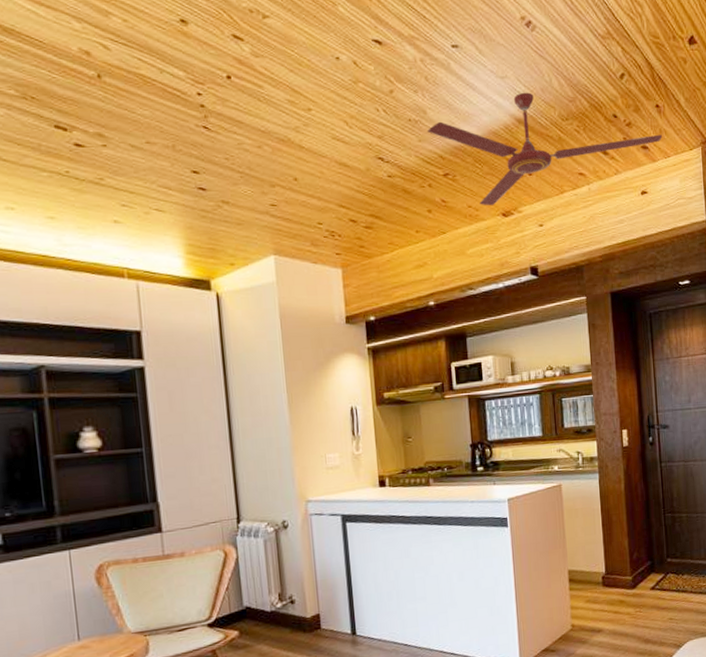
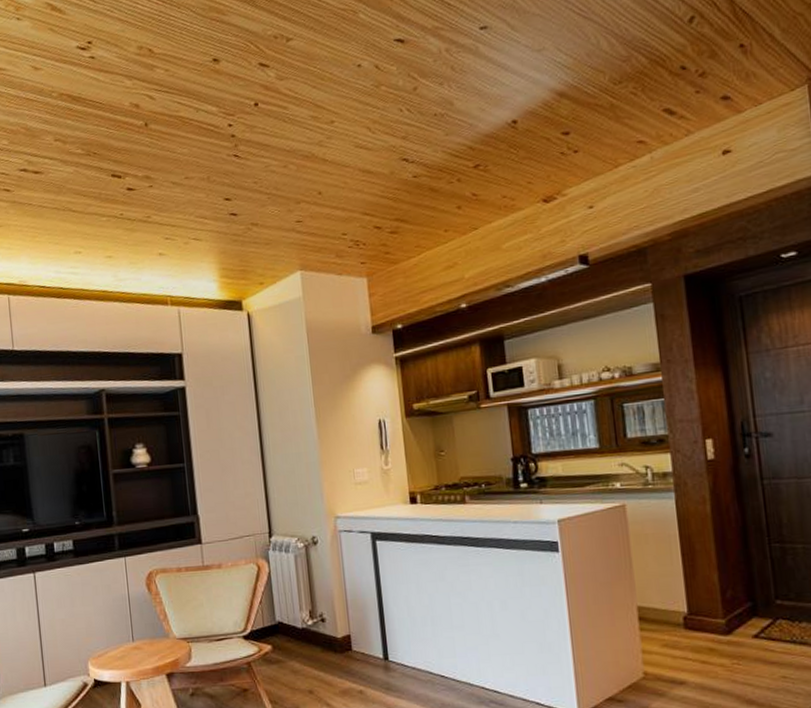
ceiling fan: present [426,92,662,206] -> none [454,60,750,194]

